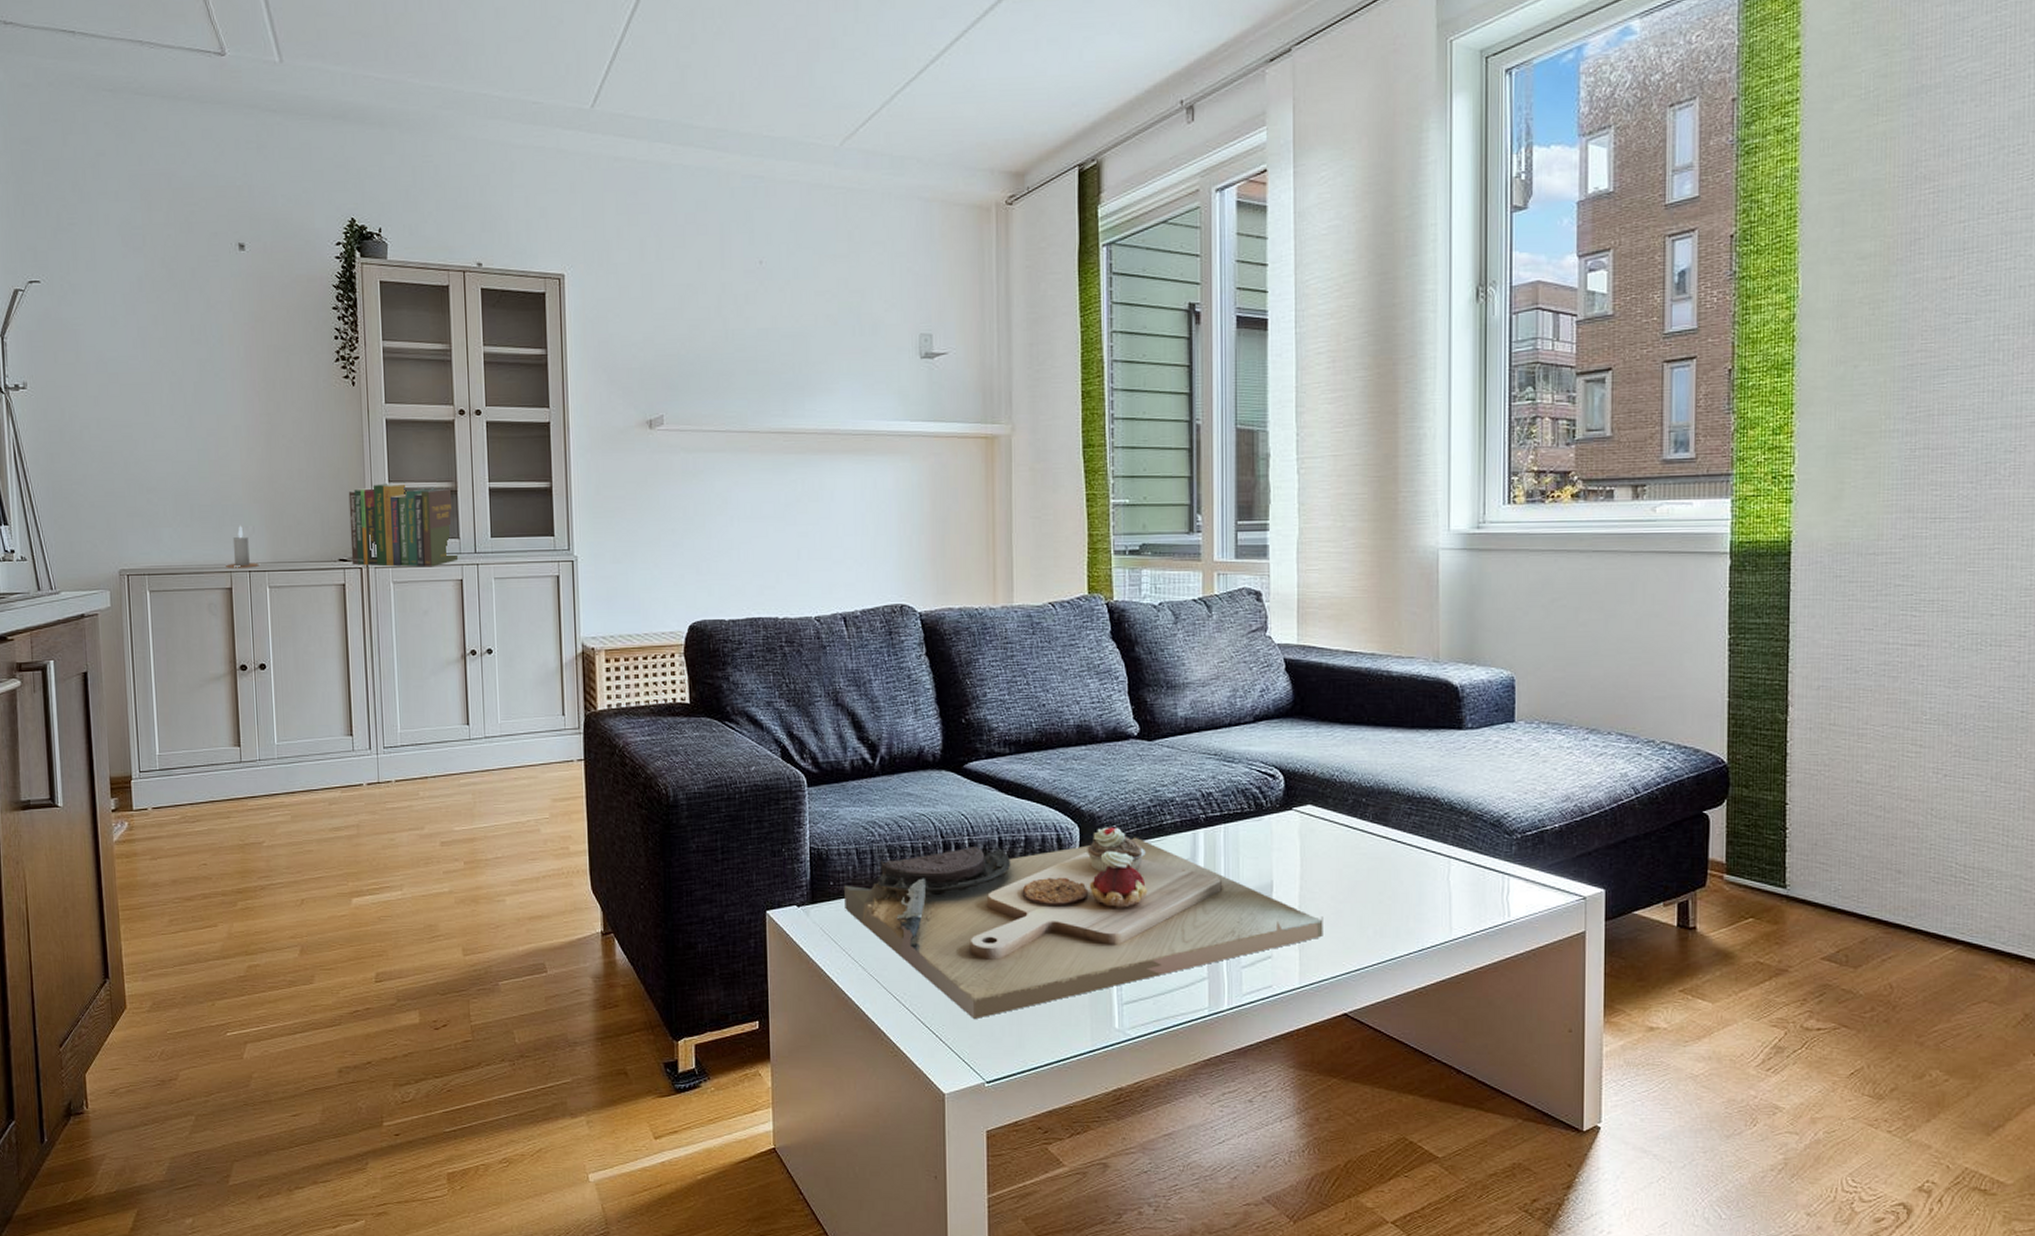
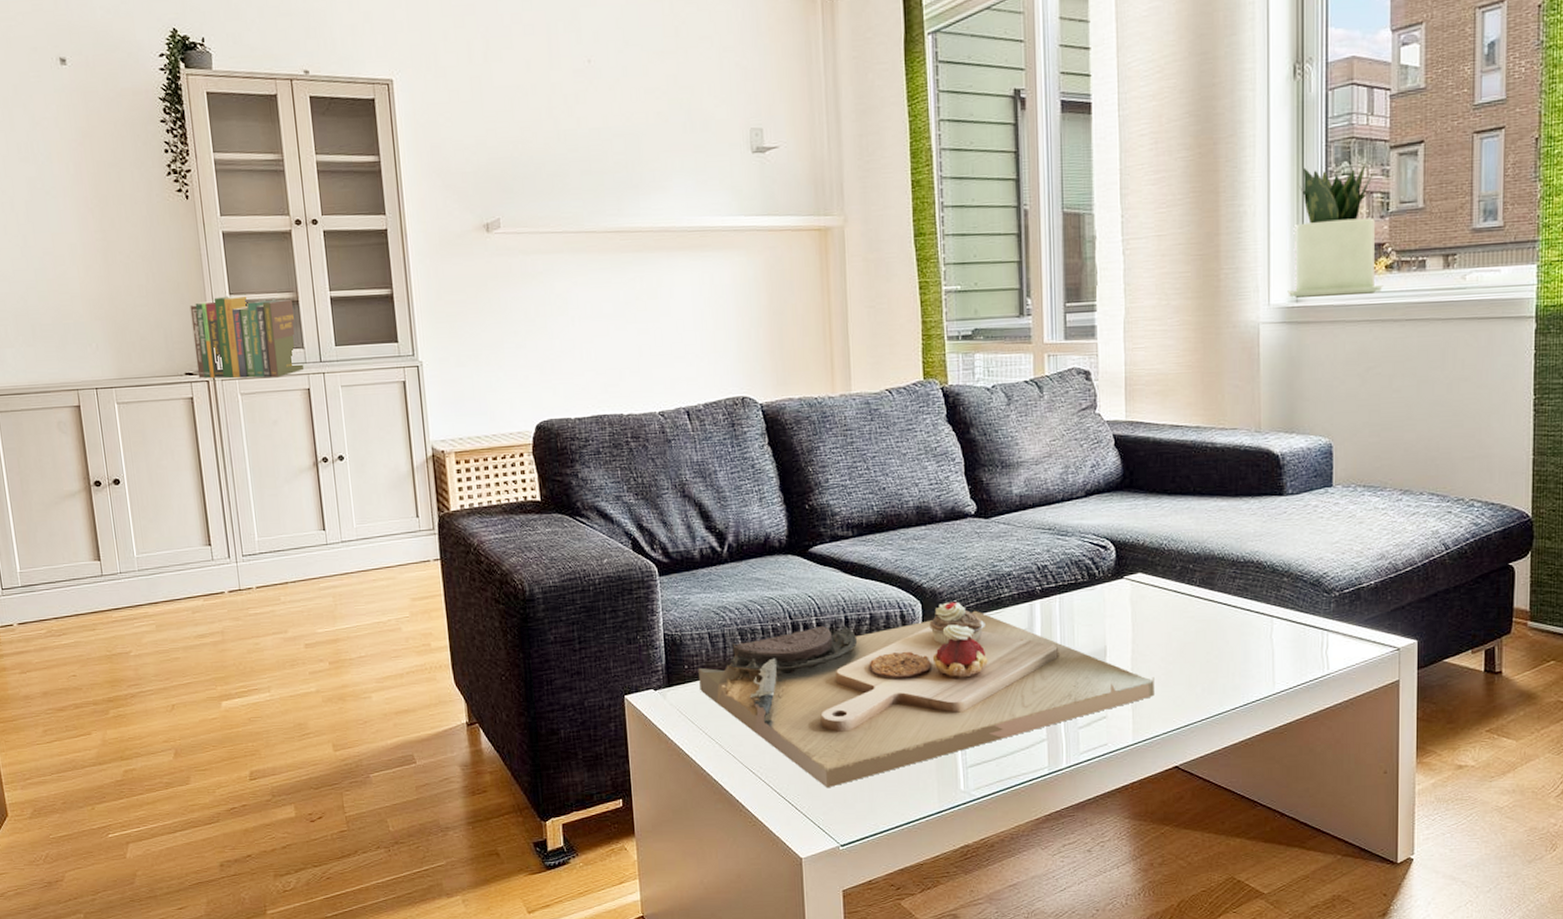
candle: present [226,525,259,568] -> none [72,343,106,386]
planter: none [1468,388,1569,525] -> present [1287,162,1383,298]

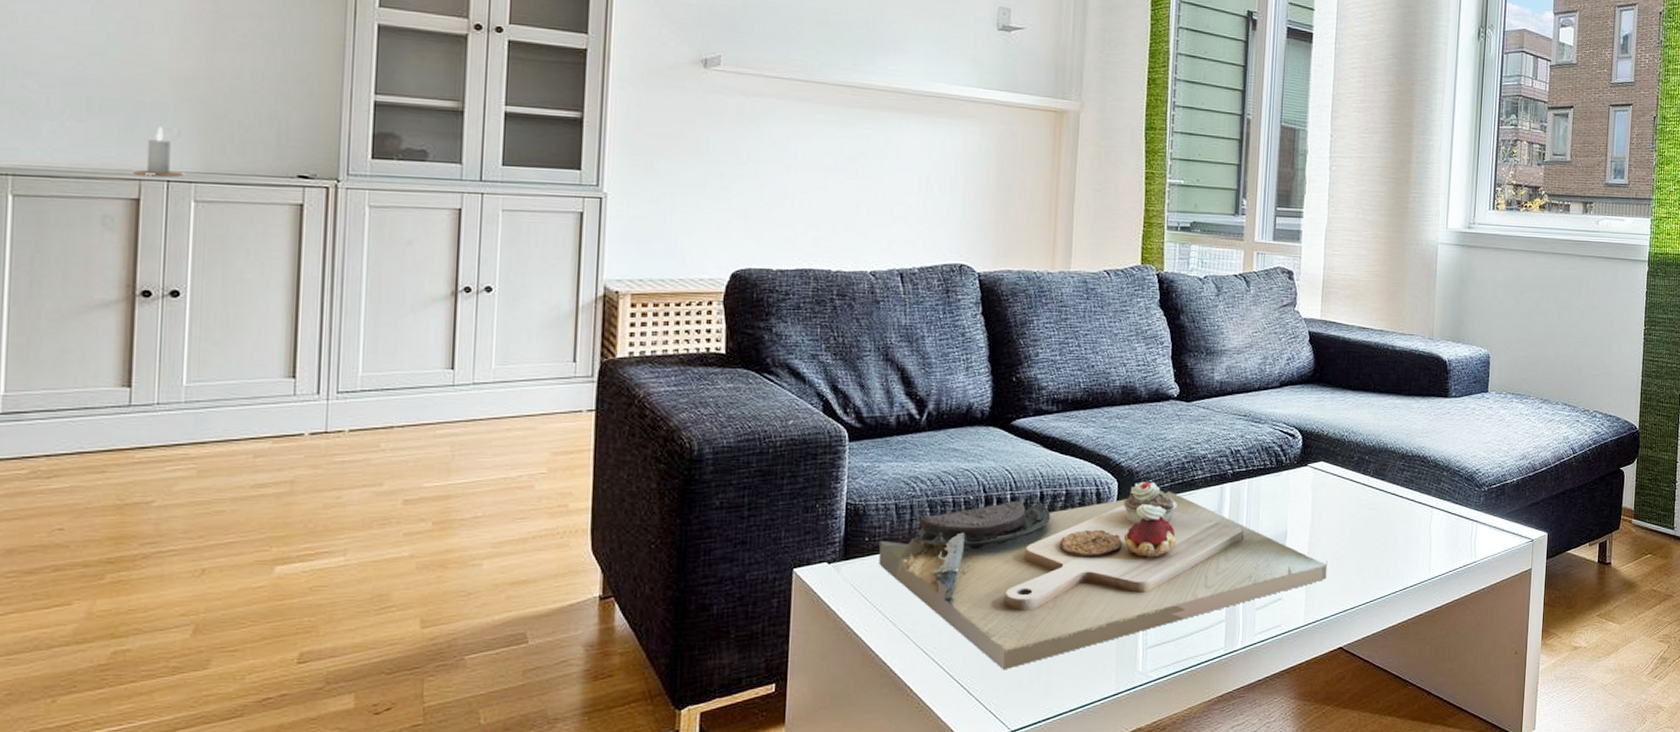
candle: none [72,343,106,386] -> present [133,126,183,178]
books: present [189,294,305,379] -> none [315,95,459,193]
planter: present [1287,162,1383,298] -> none [1462,115,1537,229]

